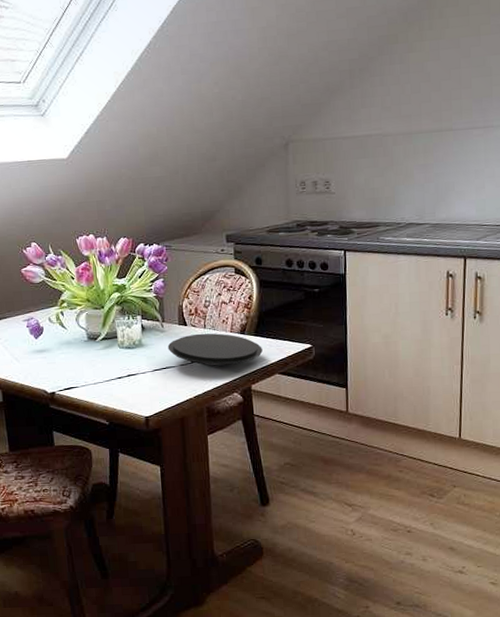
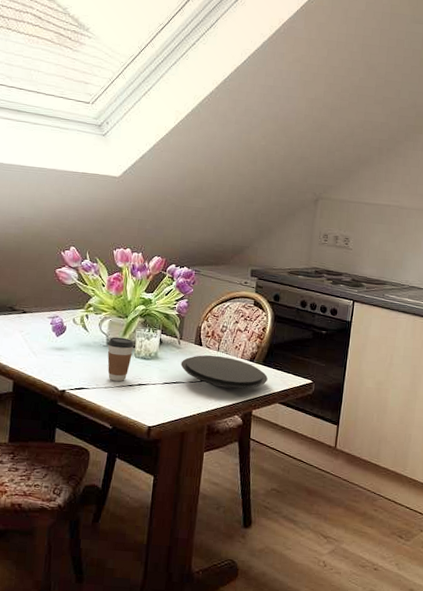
coffee cup: none [88,329,116,376] -> present [107,337,134,382]

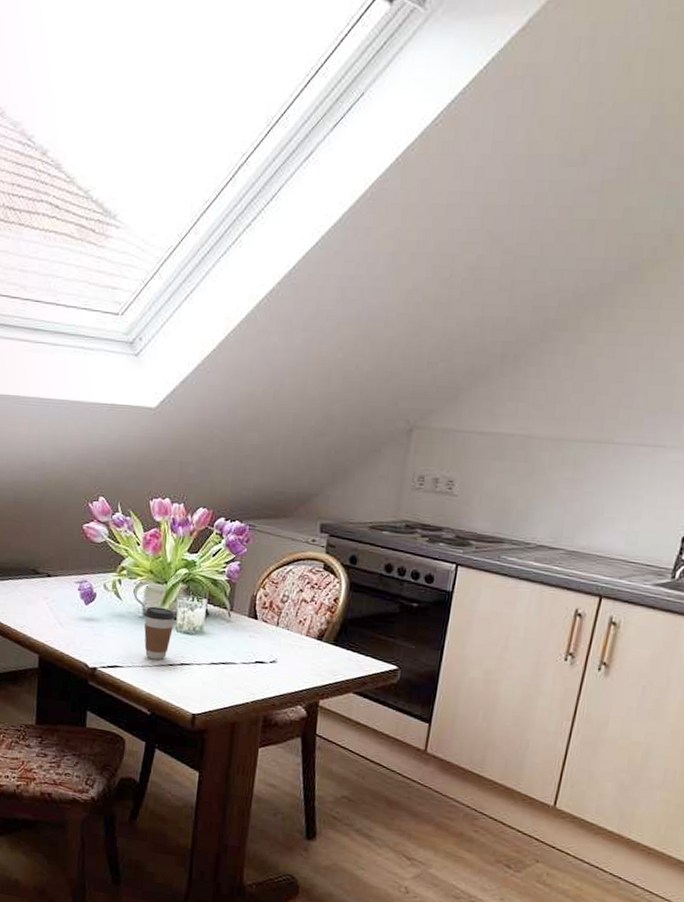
plate: present [180,355,268,389] -> none [231,630,340,674]

